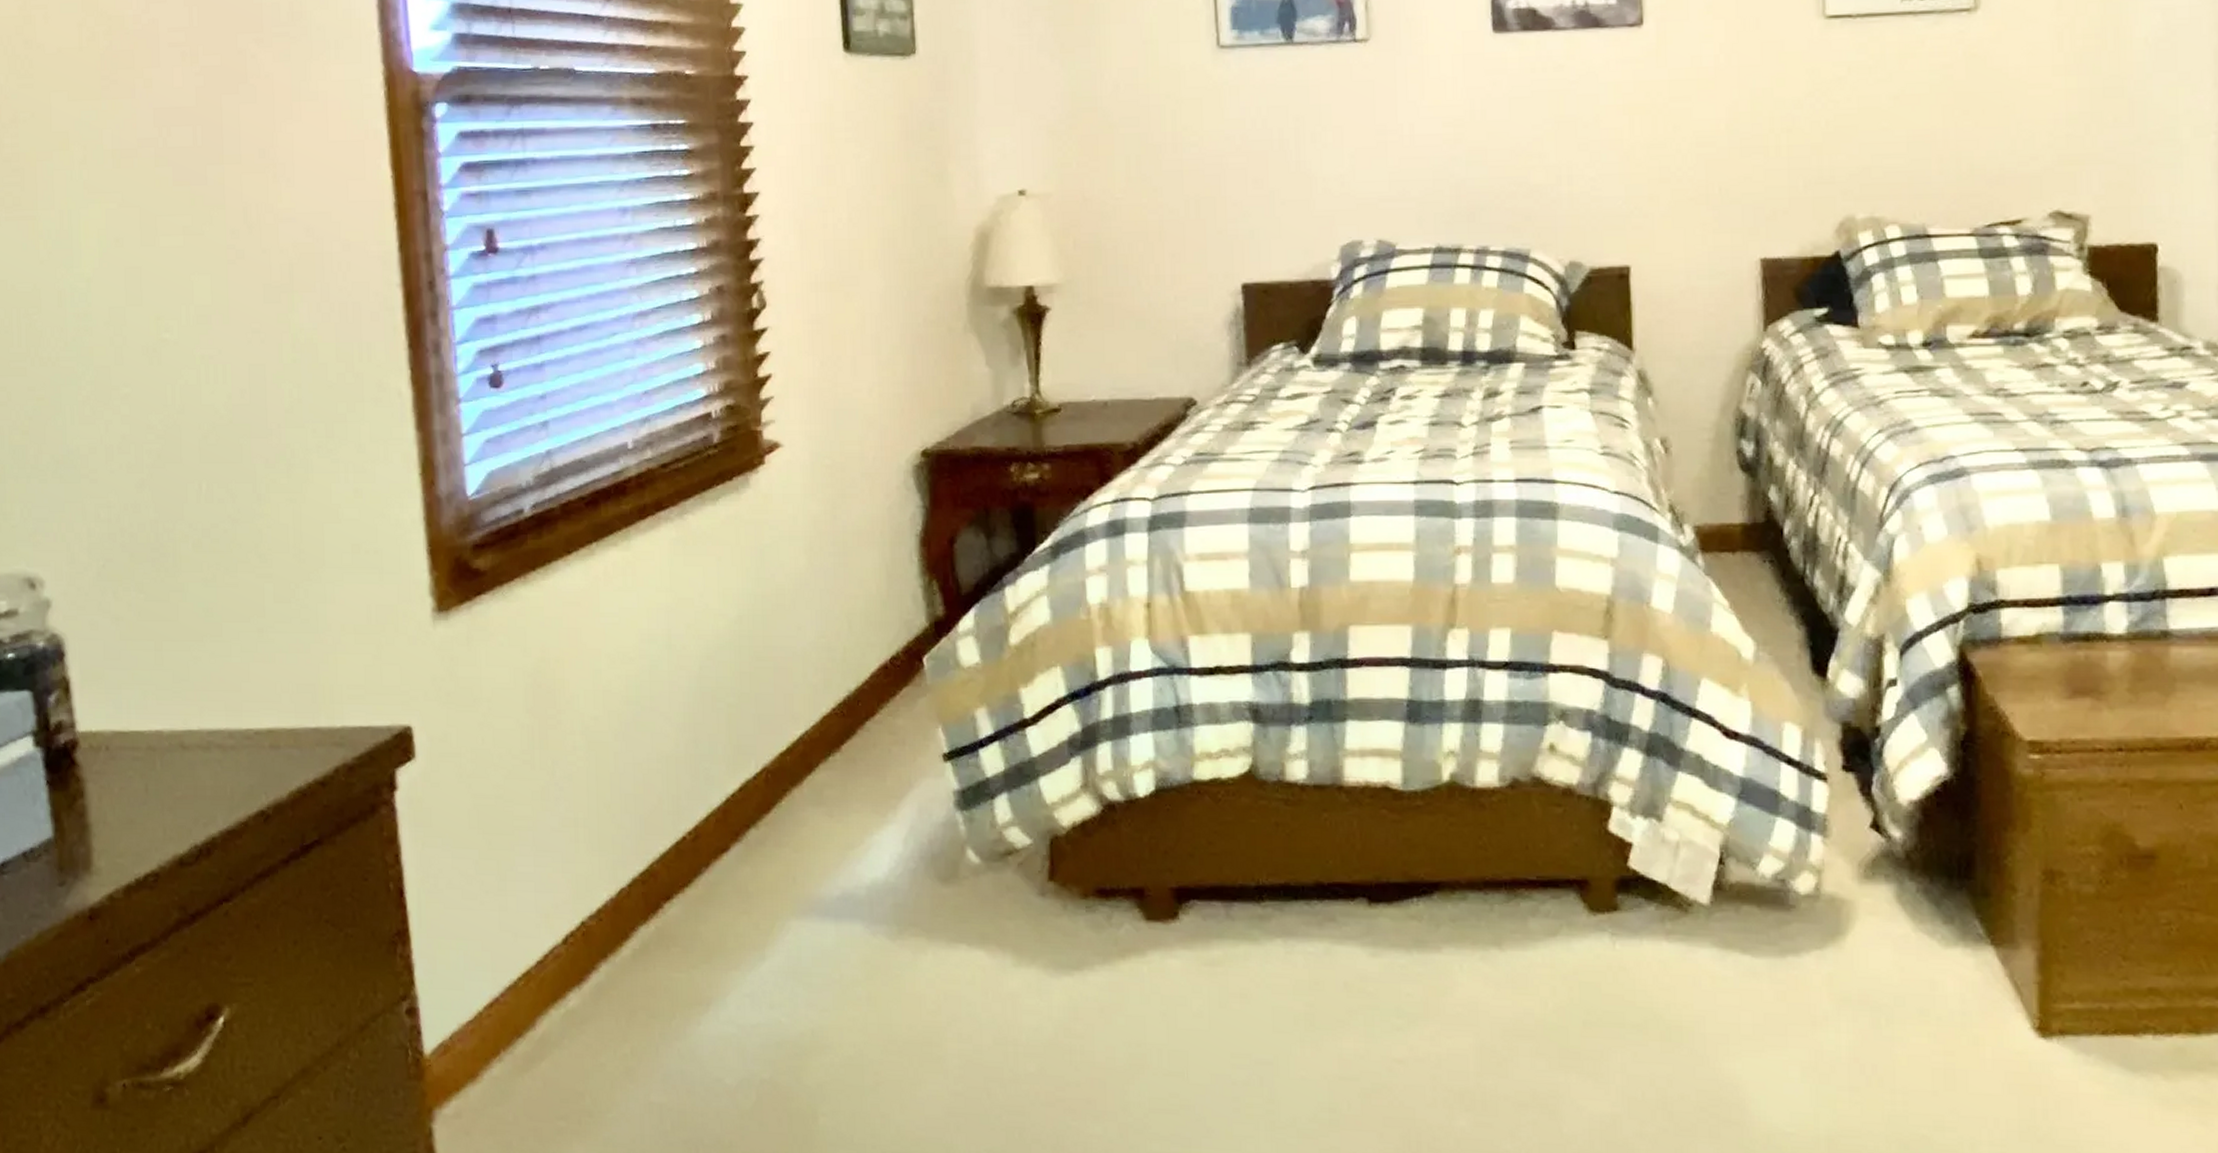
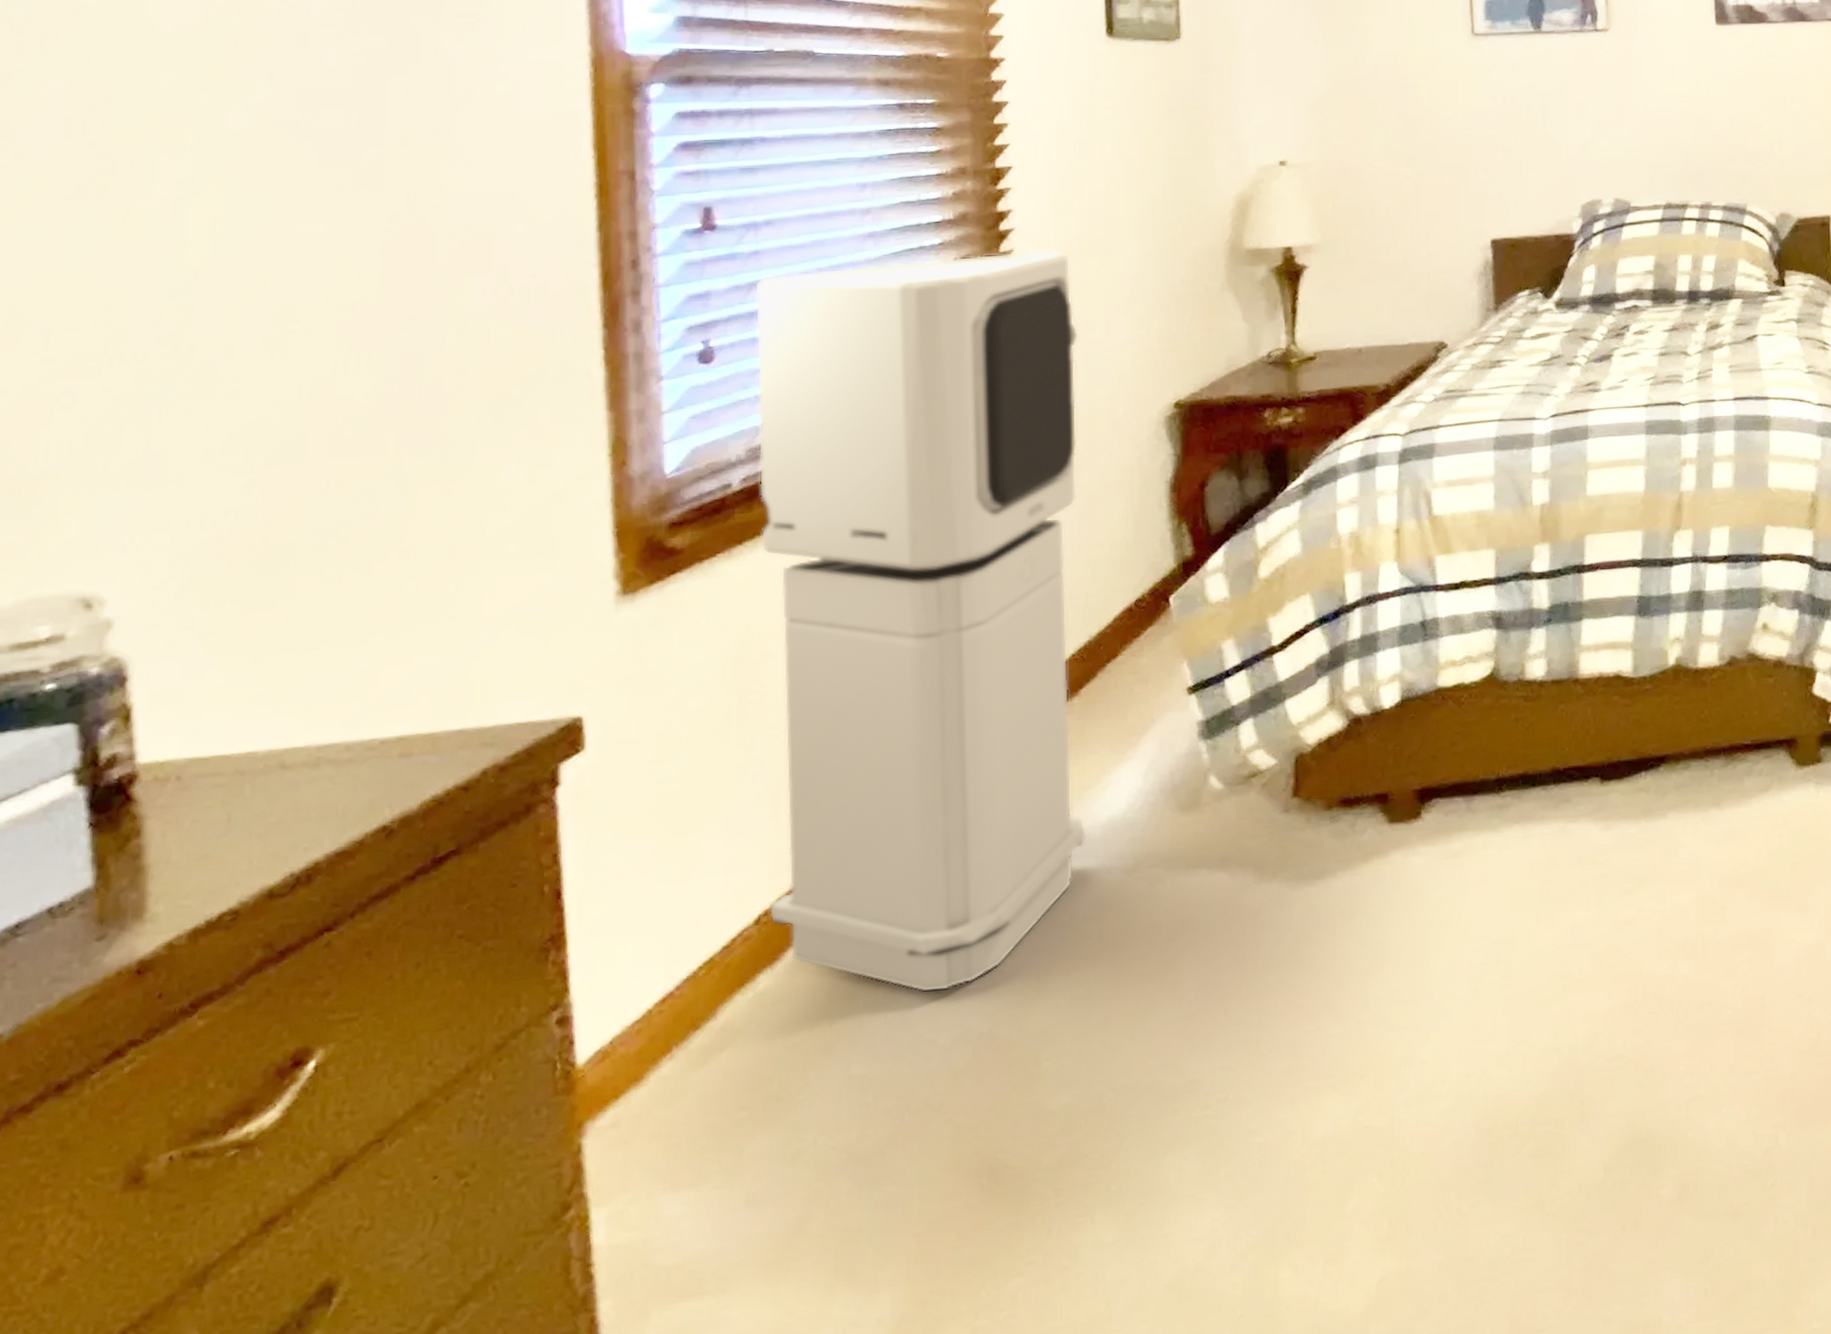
air purifier: none [534,282,854,1033] -> present [755,250,1088,993]

